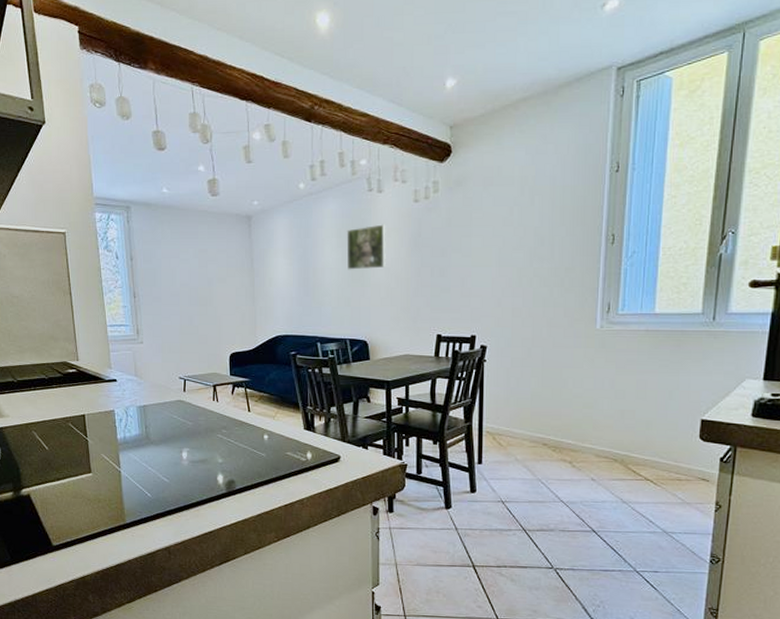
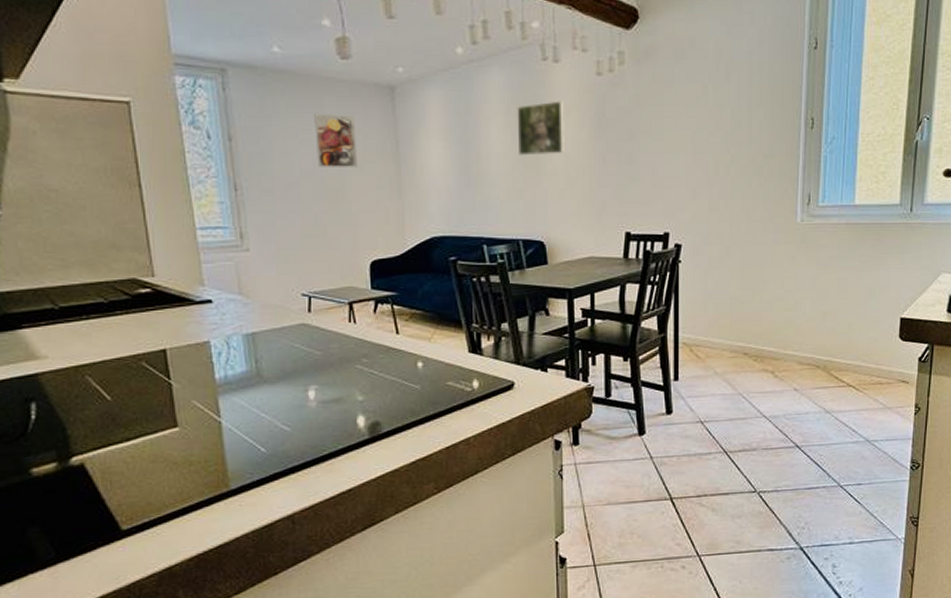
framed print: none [191,238,222,280] -> present [314,113,357,167]

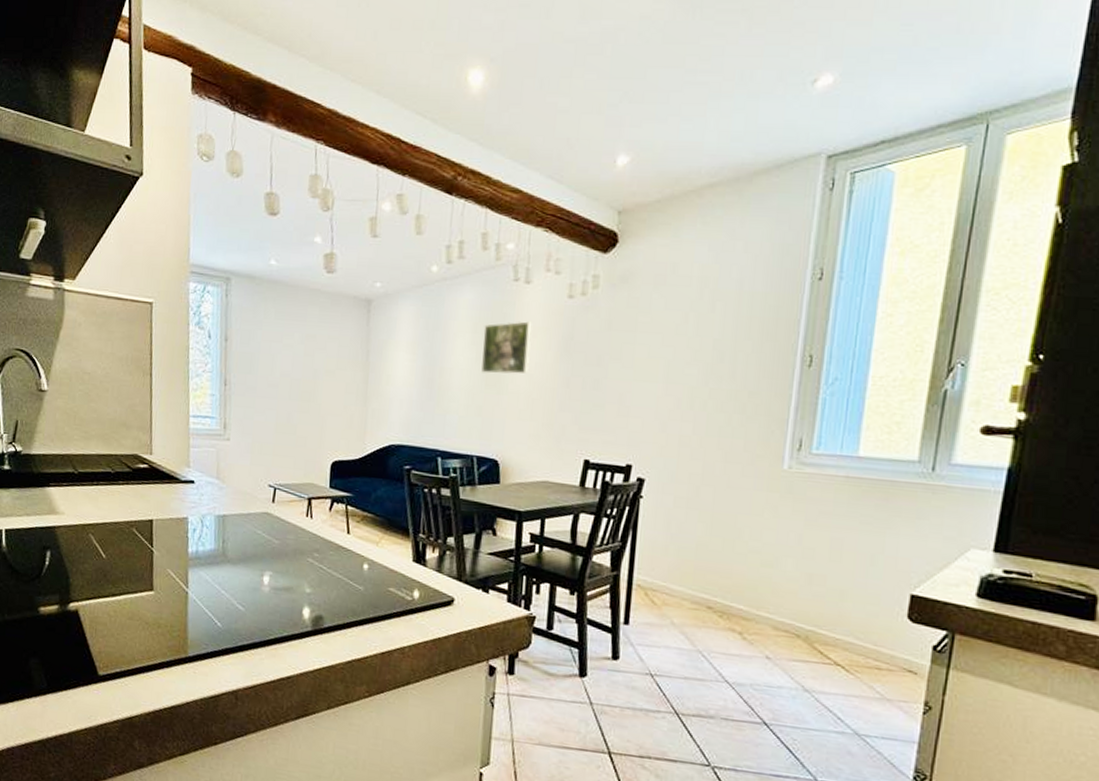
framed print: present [314,113,357,167] -> none [296,320,333,373]

